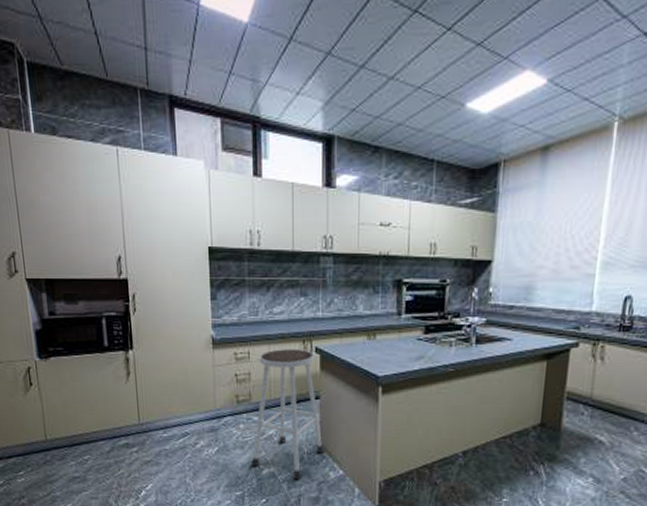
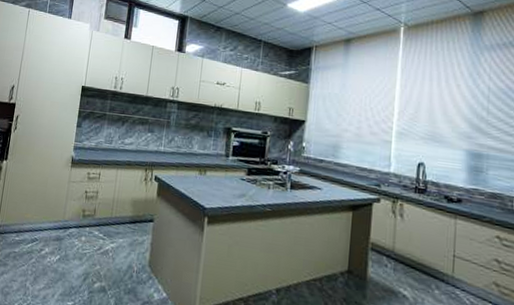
stool: present [251,349,325,479] -> none [86,173,154,297]

